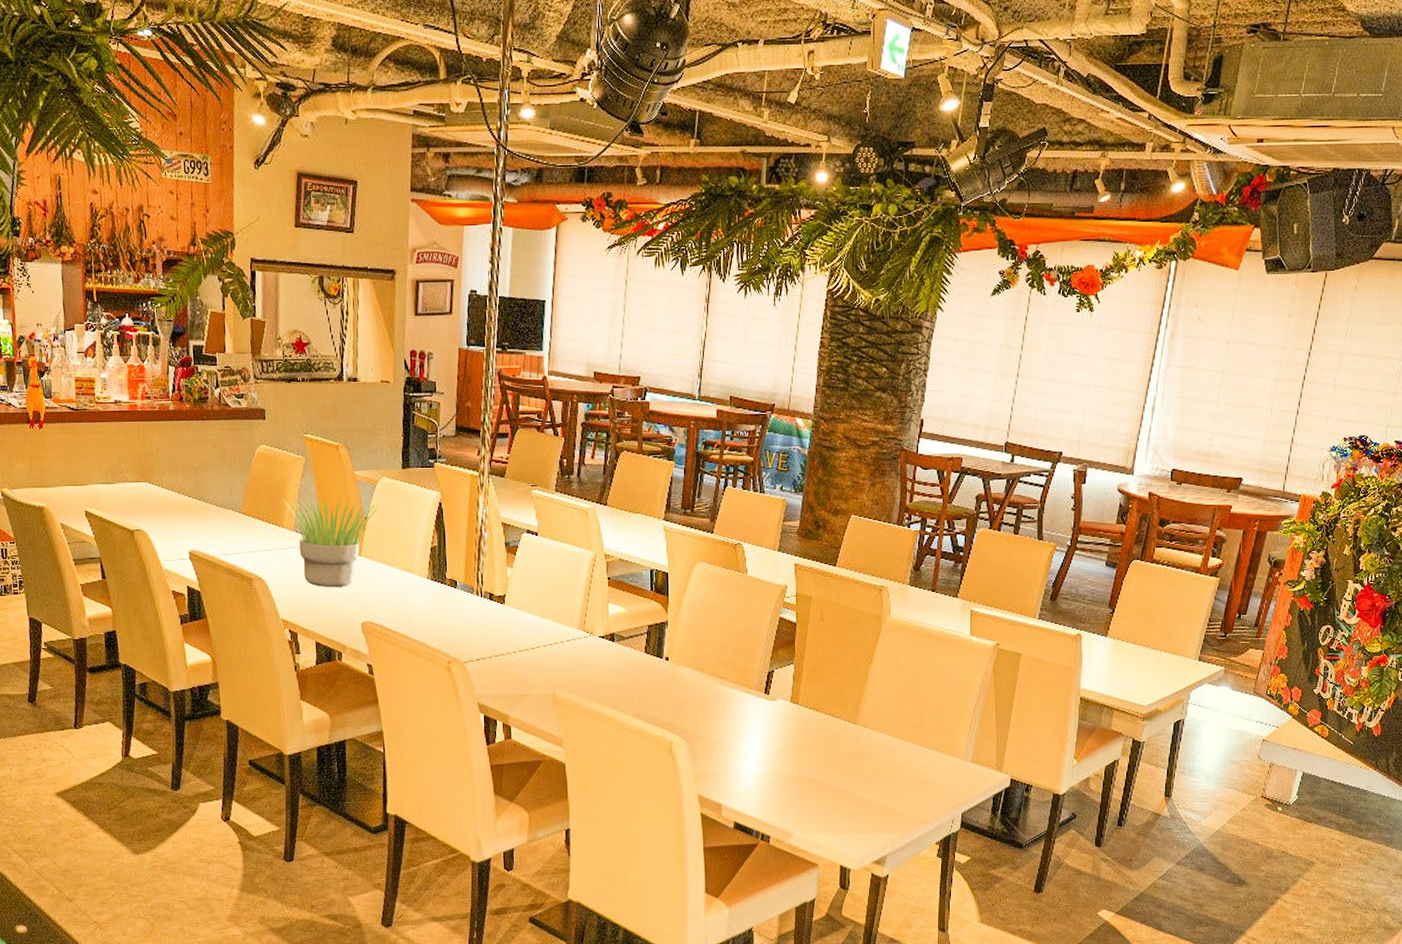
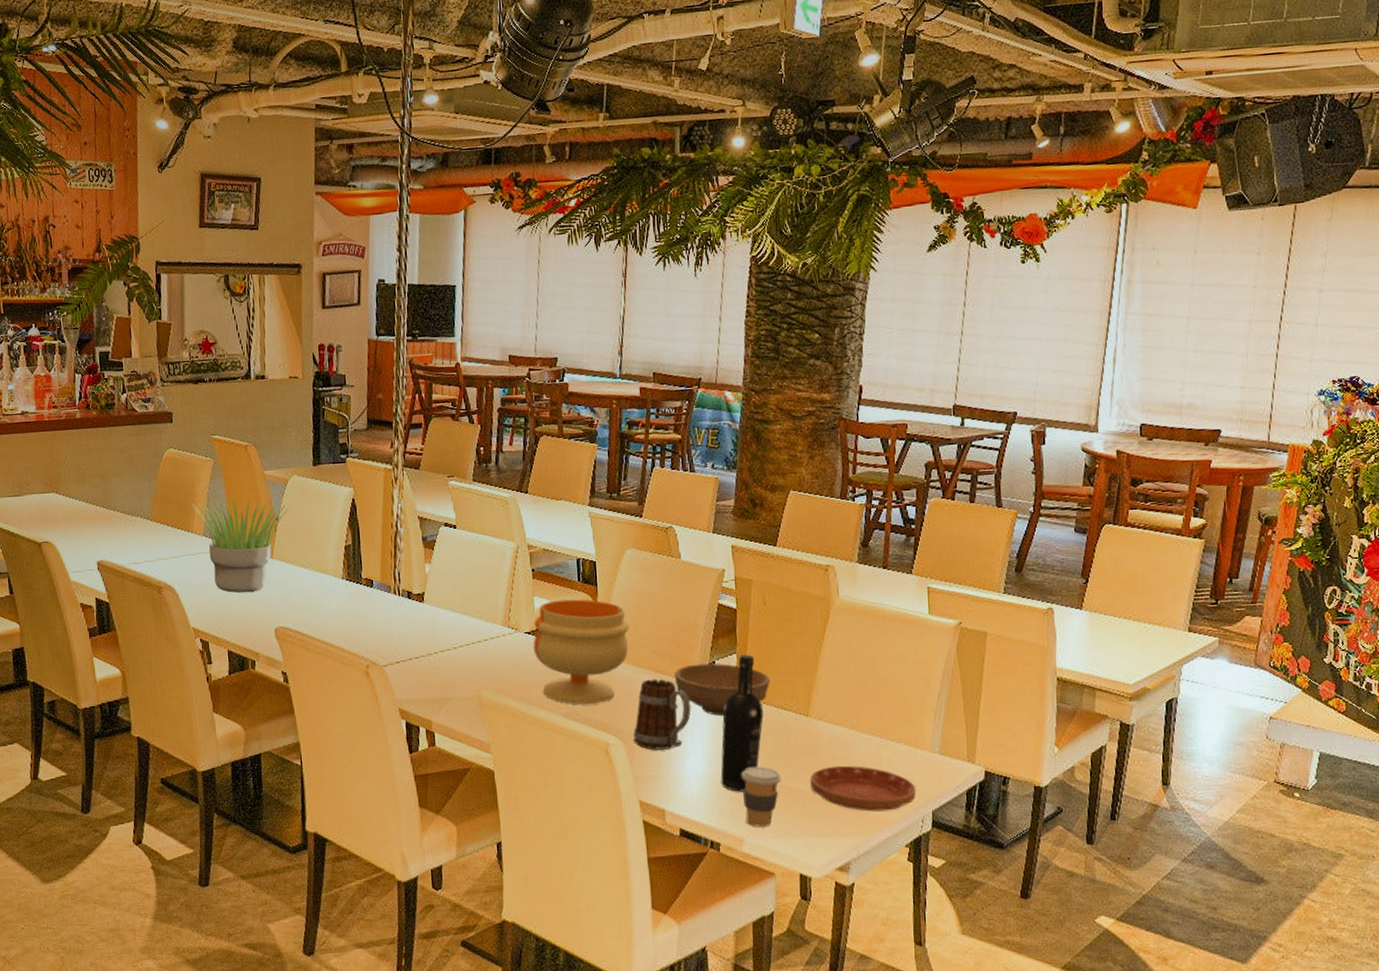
footed bowl: none [606,607,696,705] -> present [533,599,629,704]
mug: none [696,684,750,750] -> present [633,679,691,750]
bowl: none [736,672,823,721] -> present [674,663,770,716]
wine bottle: none [774,665,815,790] -> present [720,655,763,792]
coffee cup: none [792,767,829,822] -> present [741,766,782,827]
saucer: none [854,769,949,812] -> present [810,765,917,812]

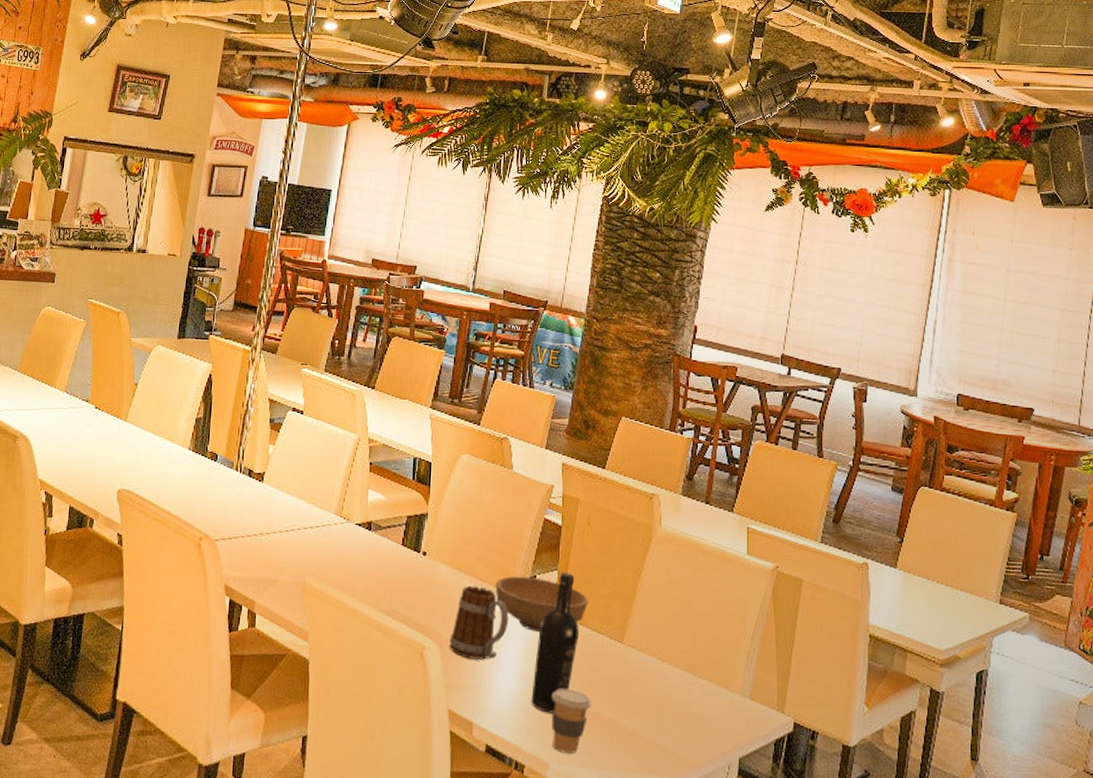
potted plant: present [193,498,291,593] -> none [60,358,151,451]
footed bowl: present [533,599,629,704] -> none [362,496,457,604]
saucer: present [810,765,917,812] -> none [620,698,725,752]

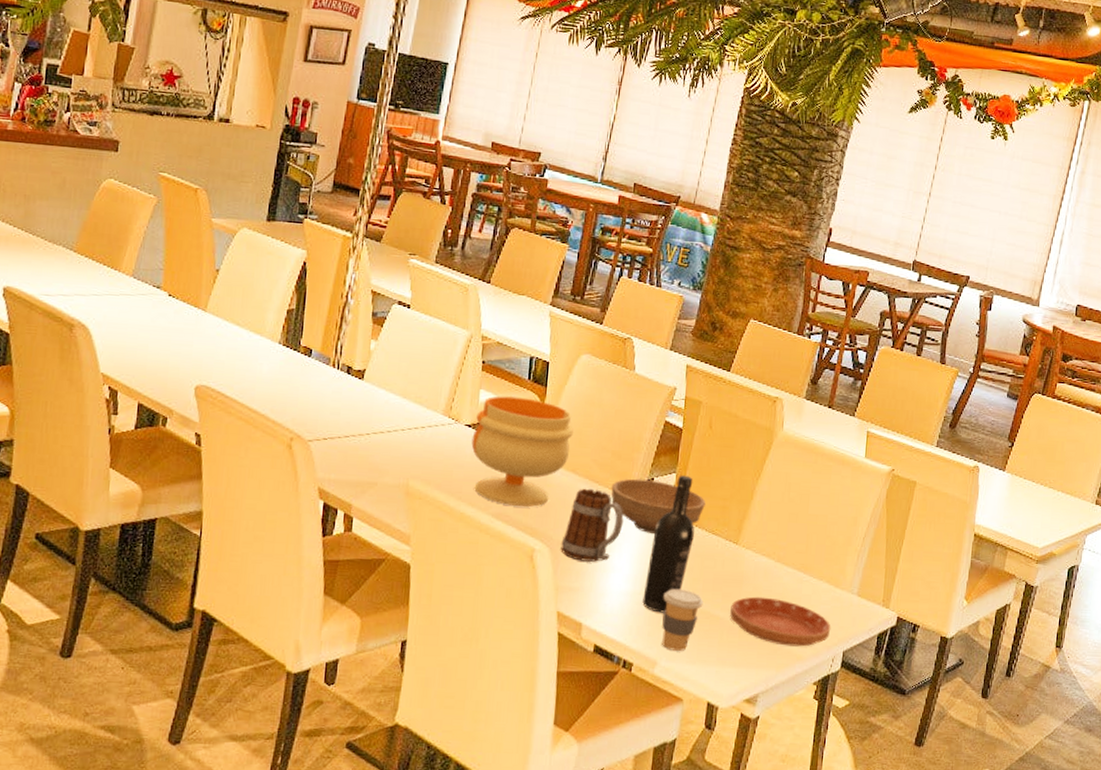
footed bowl: none [362,496,457,604] -> present [471,396,573,507]
saucer: none [620,698,725,752] -> present [730,596,831,647]

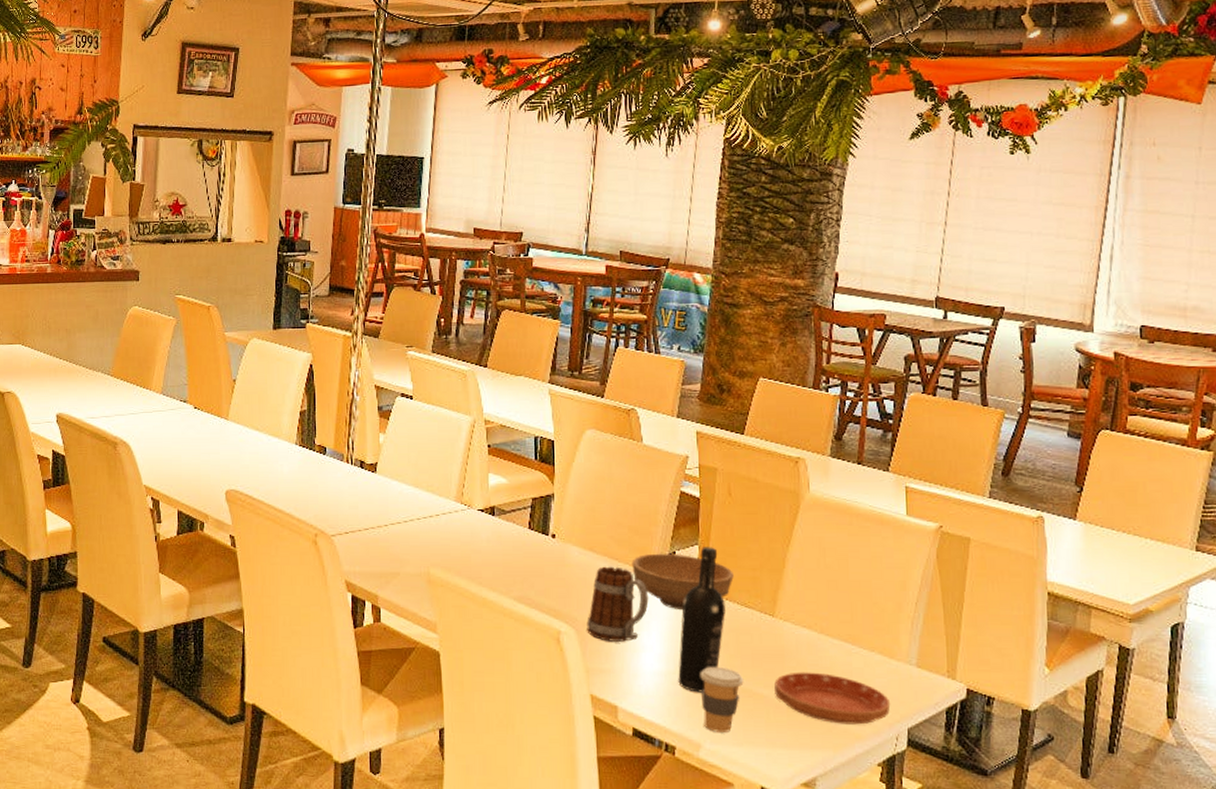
footed bowl: present [471,396,573,507] -> none [486,478,586,588]

